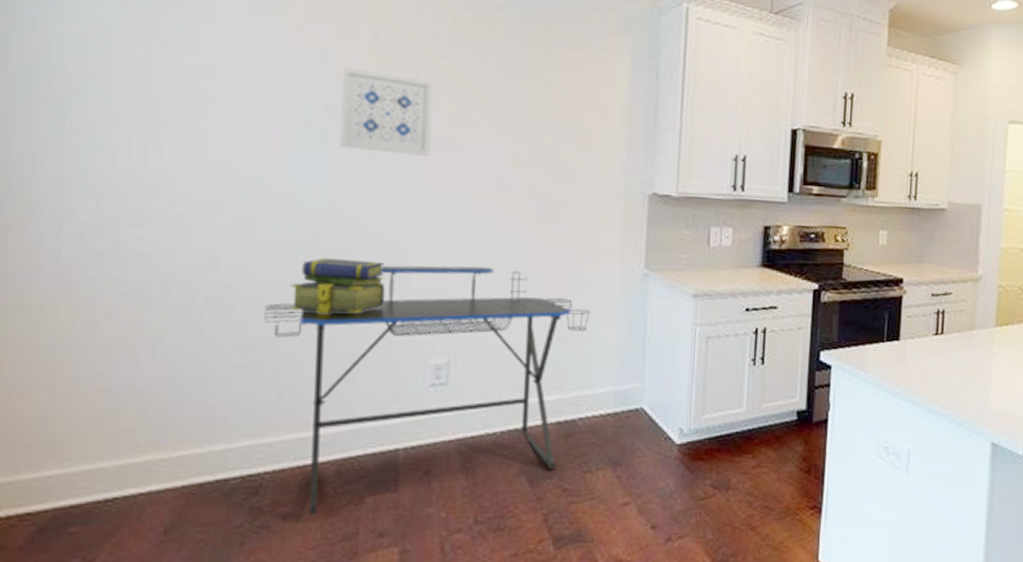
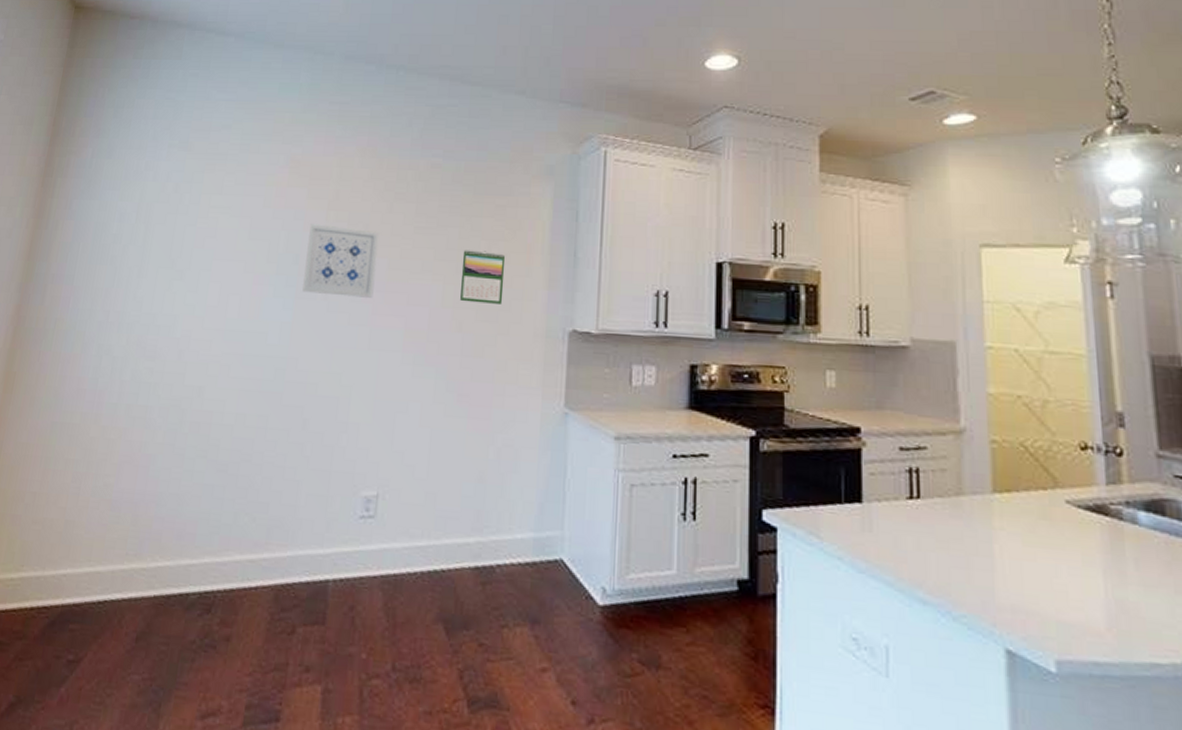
desk: present [264,265,591,515] -> none [231,398,511,640]
stack of books: present [289,257,386,314] -> none [251,389,330,443]
calendar: none [532,106,582,166] -> present [460,250,506,304]

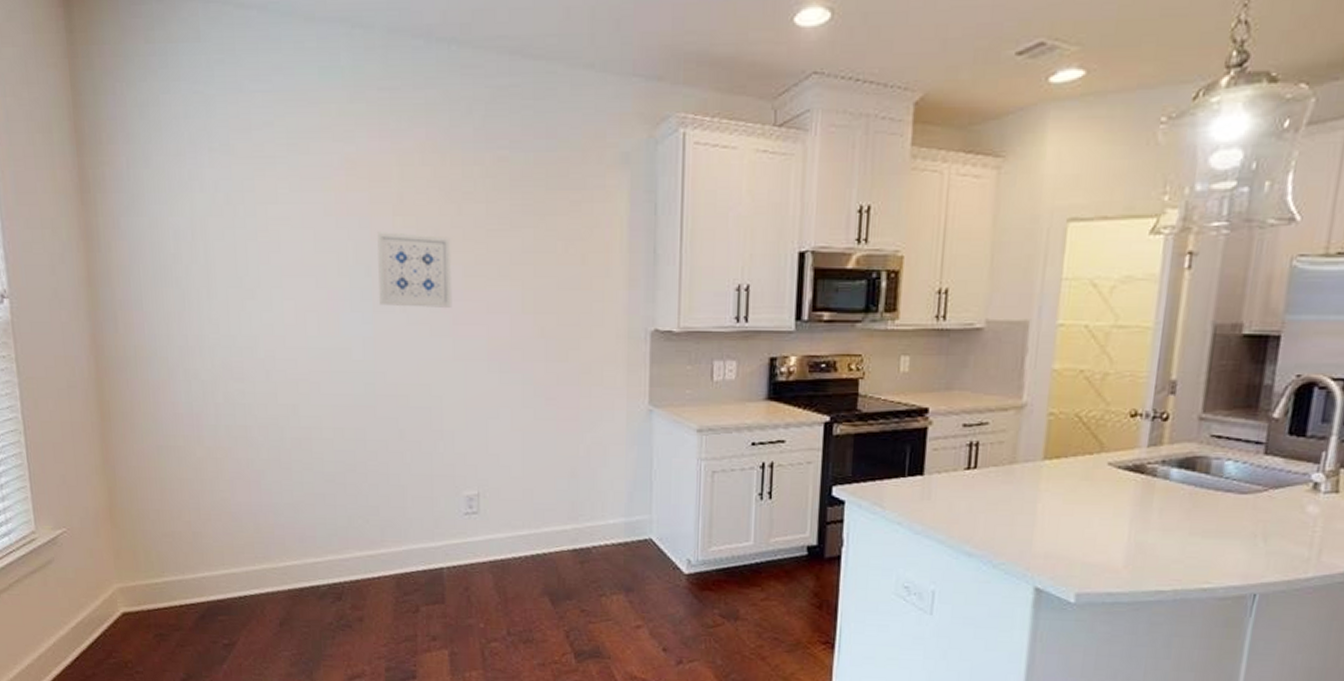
calendar: present [460,250,506,304] -> none [539,252,584,307]

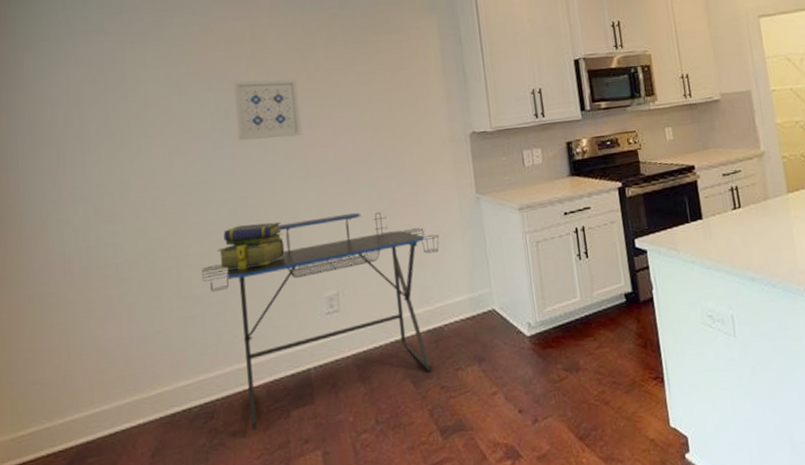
desk: none [334,407,599,619] -> present [201,212,440,431]
stack of books: none [351,403,424,451] -> present [217,222,285,270]

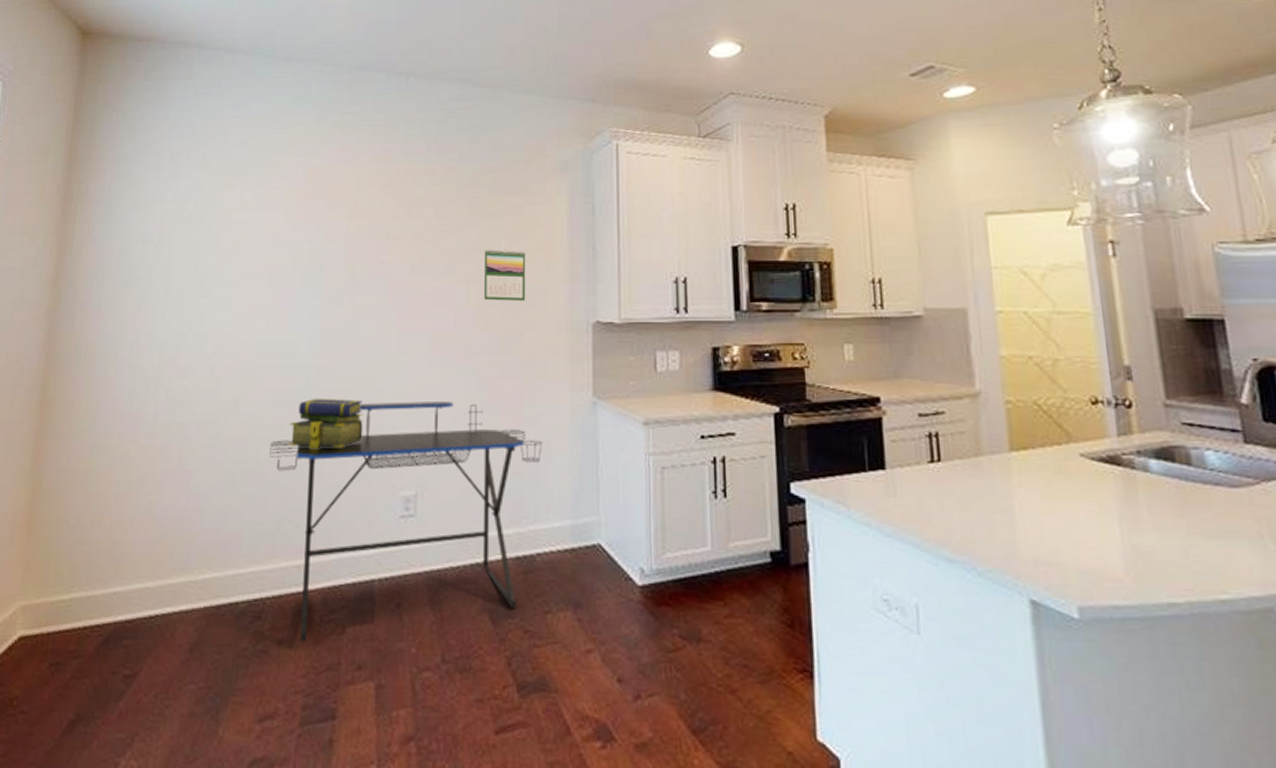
wall art: present [234,79,302,141] -> none [329,234,401,303]
calendar: none [372,80,412,125] -> present [483,249,526,301]

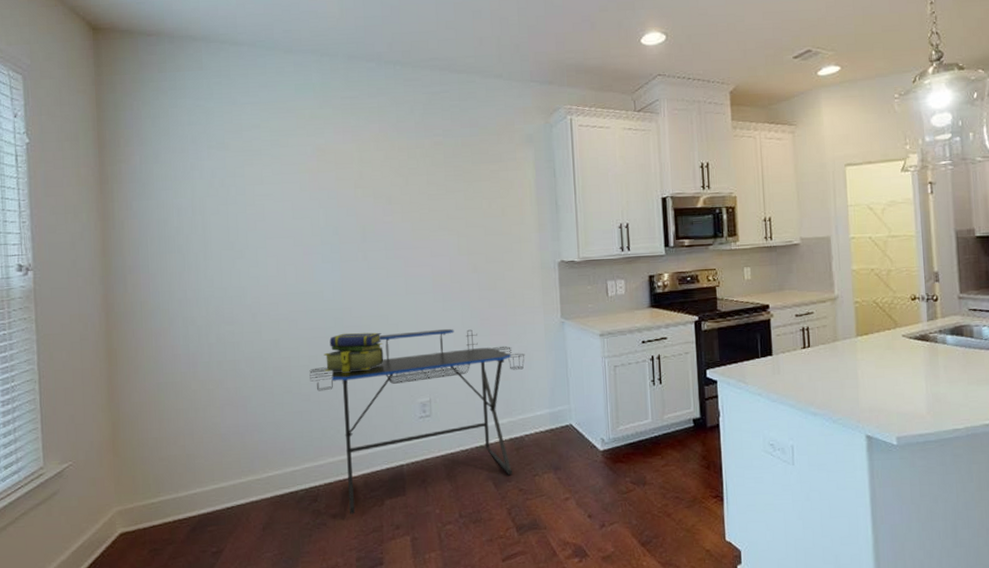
calendar: present [483,249,526,301] -> none [469,208,506,249]

